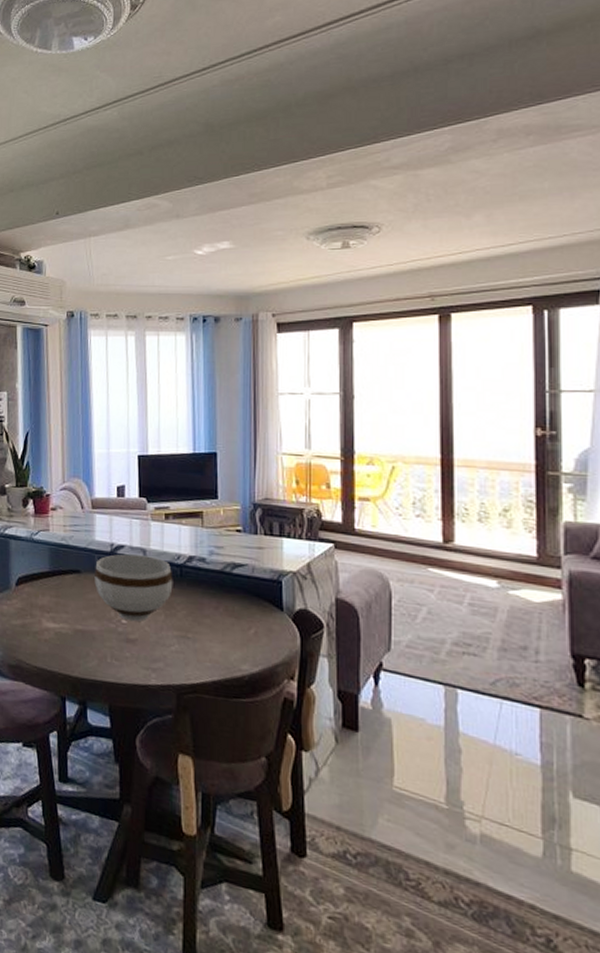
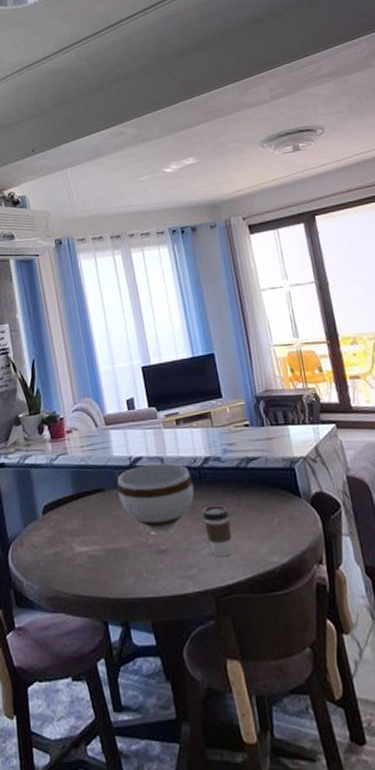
coffee cup: none [177,604,205,657] -> present [202,505,233,557]

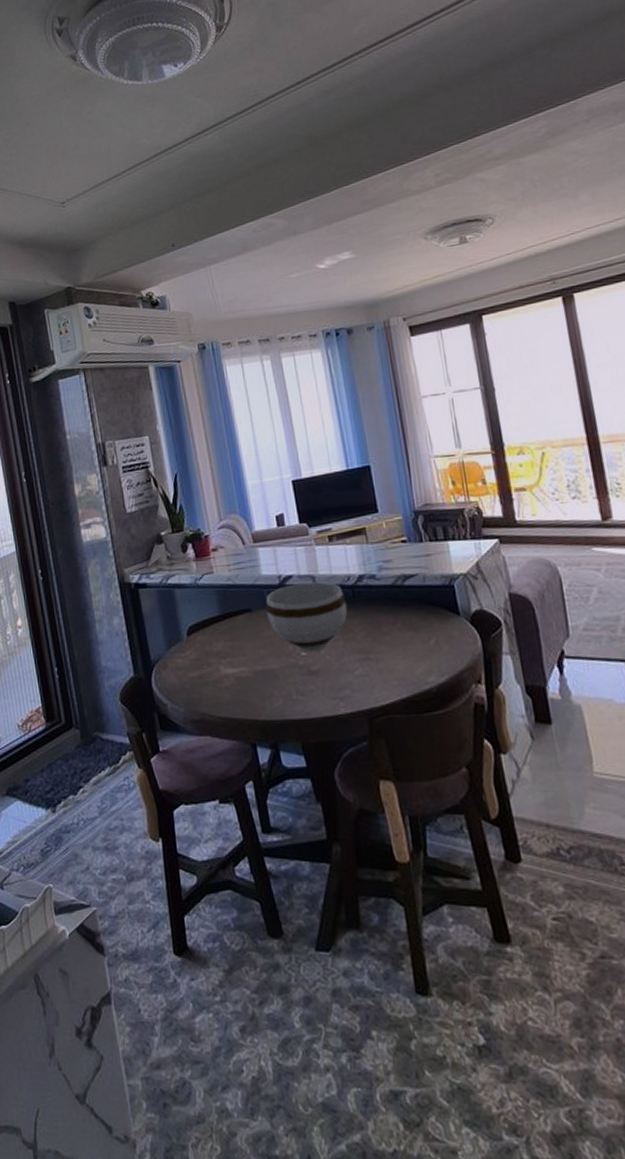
coffee cup: present [202,505,233,557] -> none [355,624,388,678]

